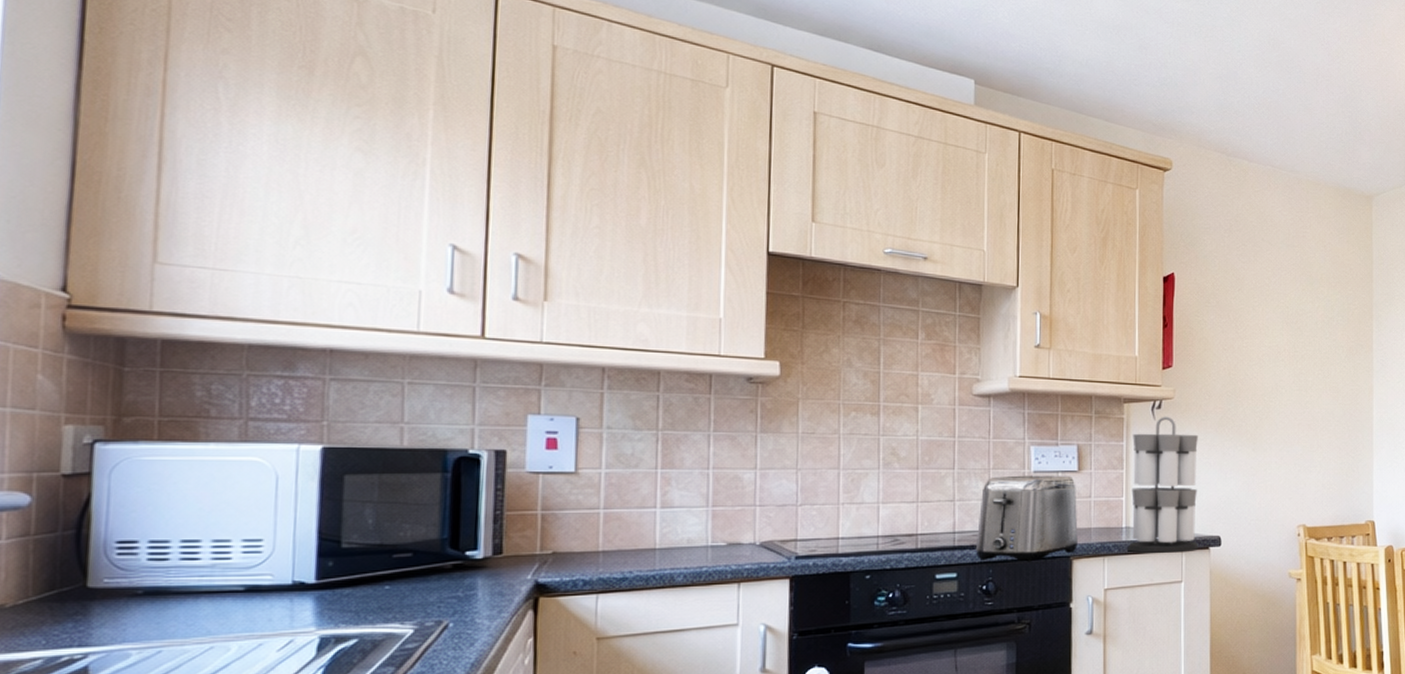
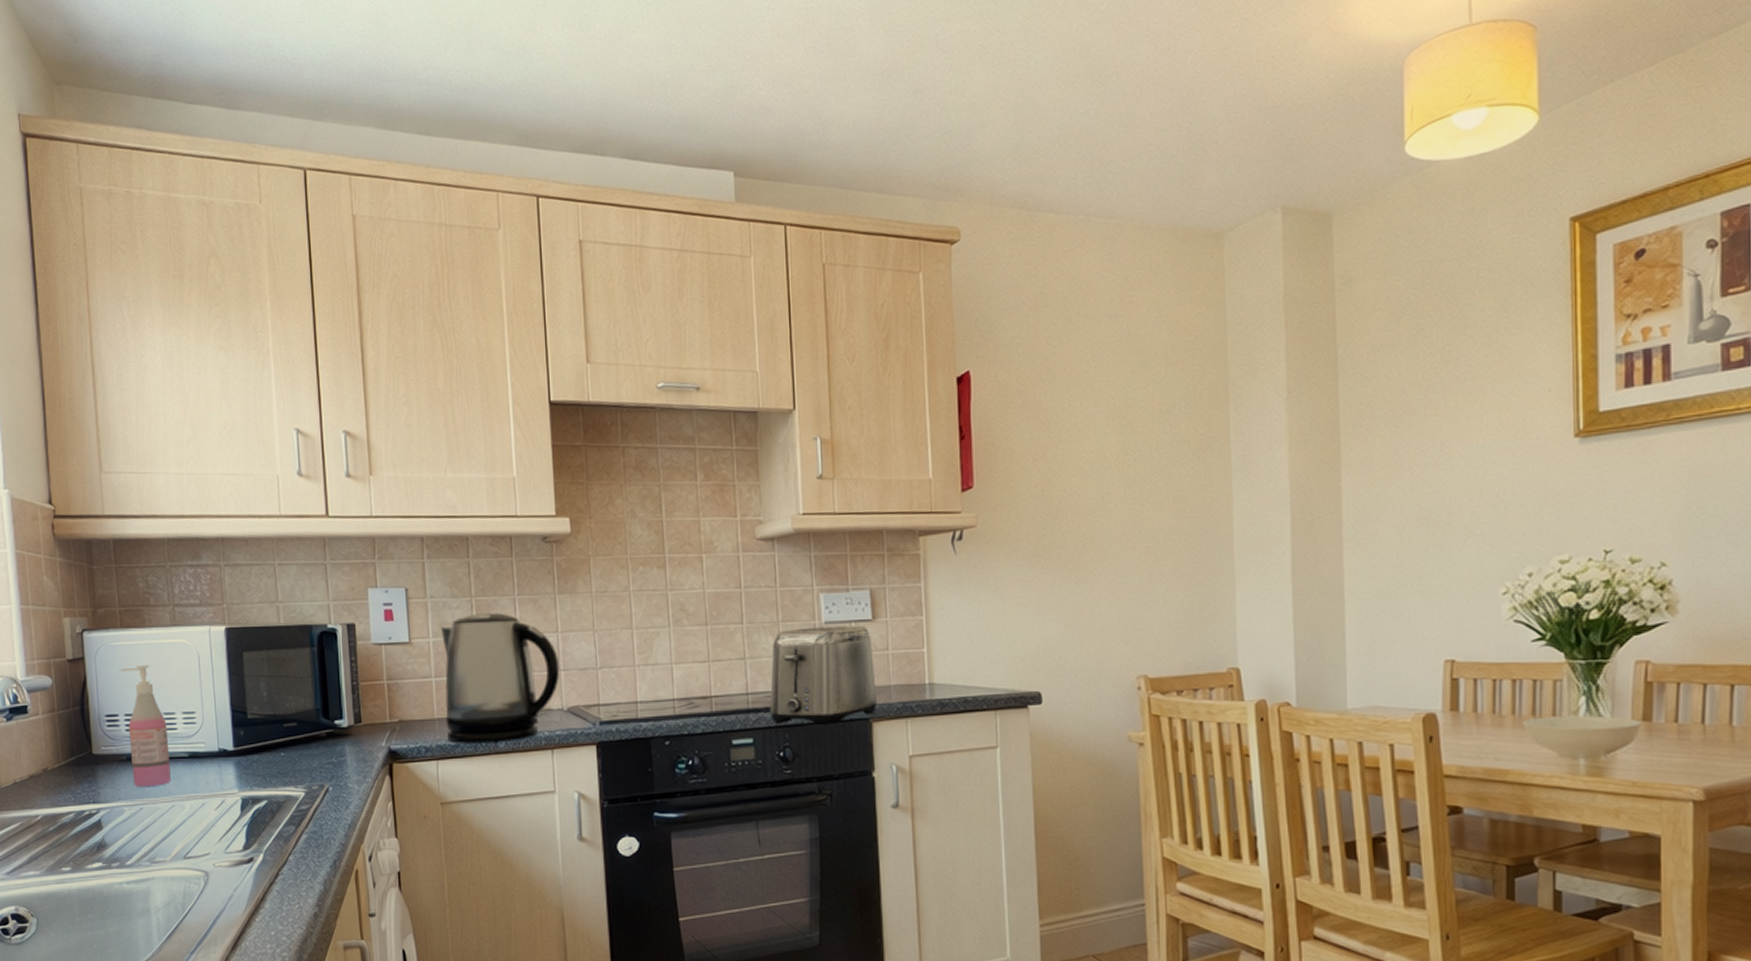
soap dispenser: none [149,485,216,627] -> present [121,665,172,788]
kettle: none [612,447,756,578] -> present [440,613,560,745]
spice rack: present [1128,416,1199,554] -> none [931,548,1015,715]

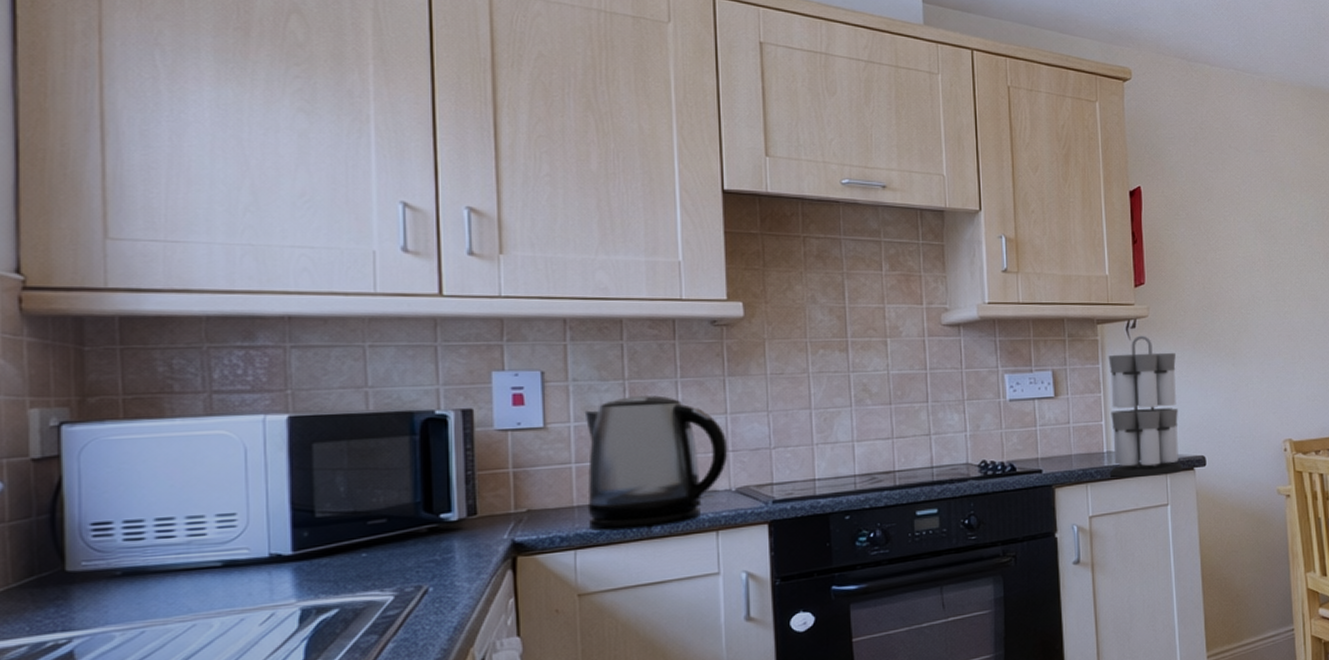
soap dispenser: present [121,665,172,788] -> none [121,462,194,608]
toaster: present [769,625,877,726] -> none [954,402,1059,495]
spice rack: none [931,548,1015,715] -> present [1108,335,1183,478]

